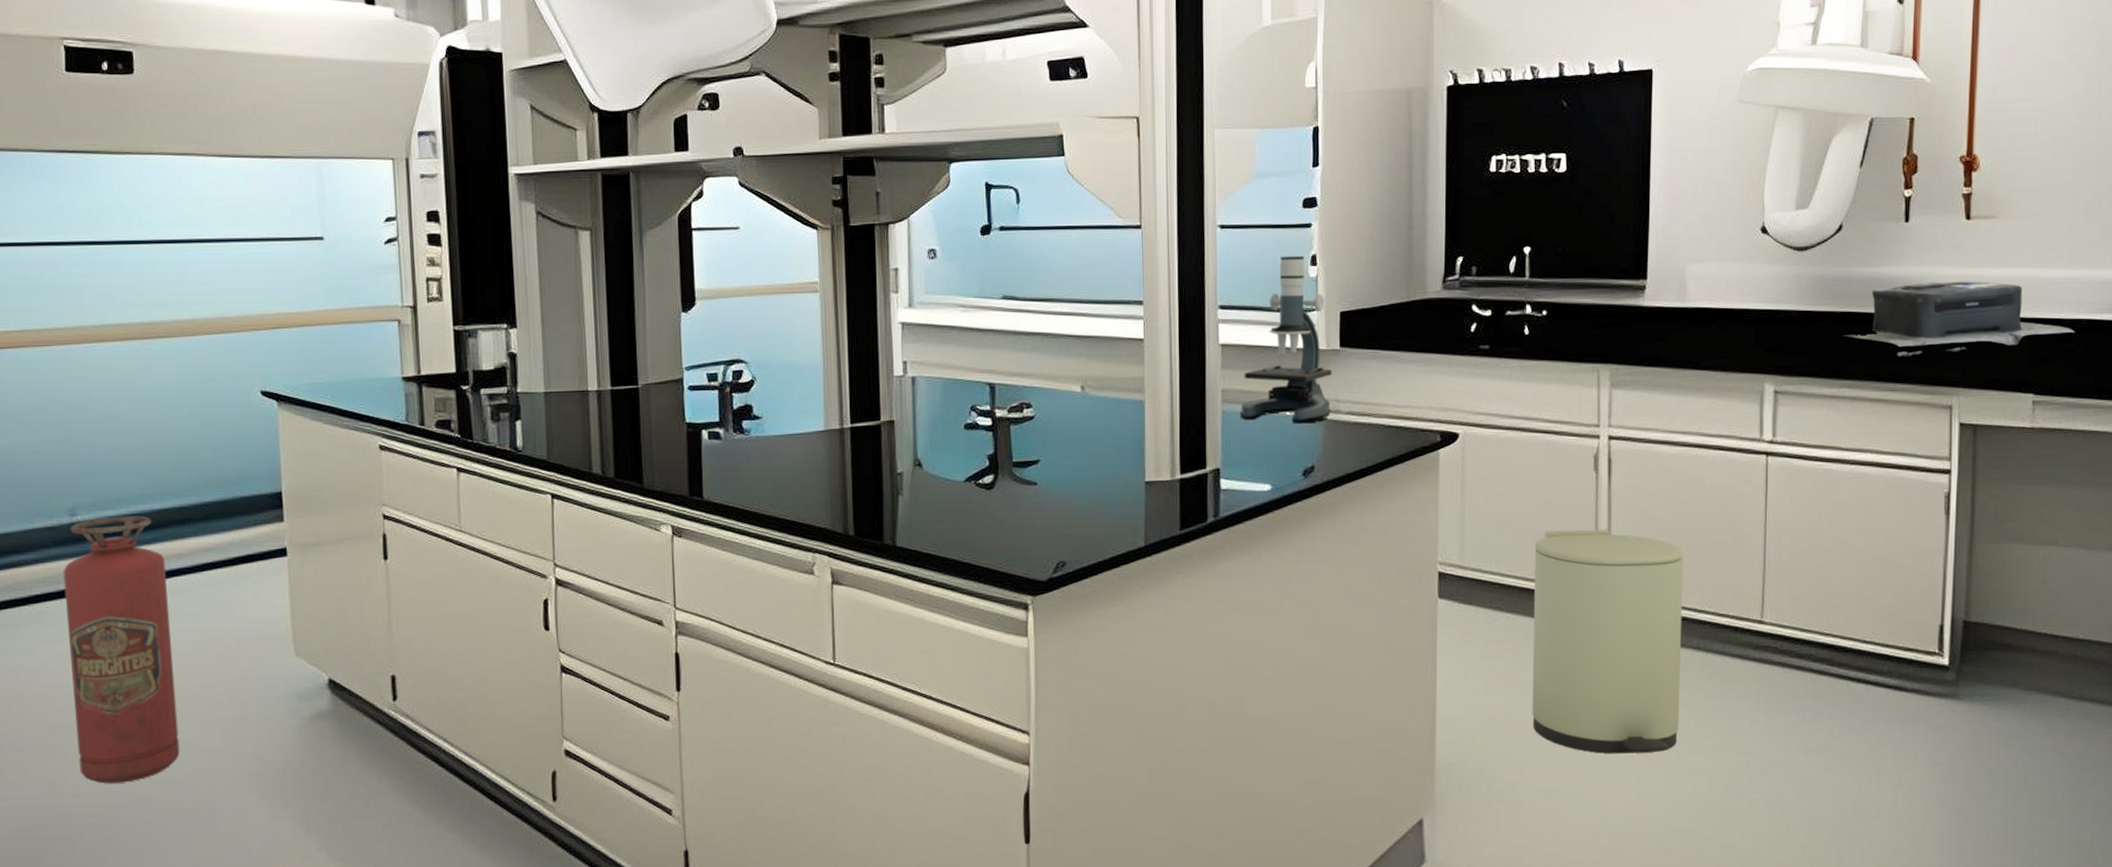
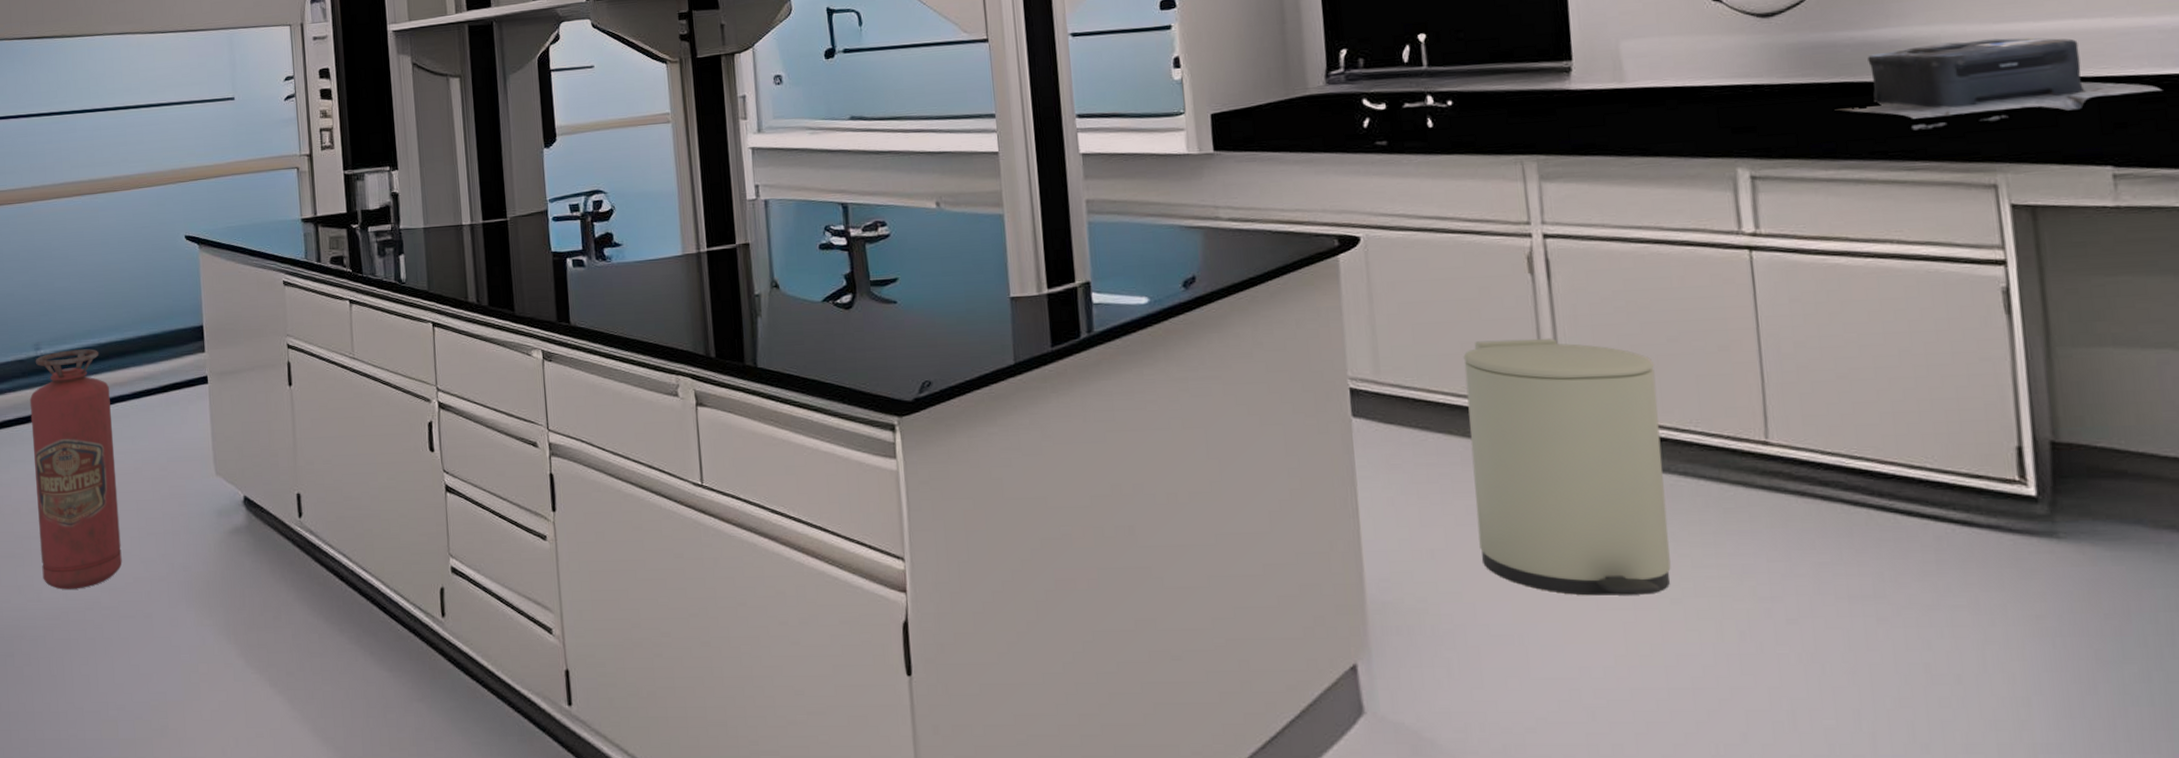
microscope: present [1240,255,1333,424] -> none [1107,58,1209,233]

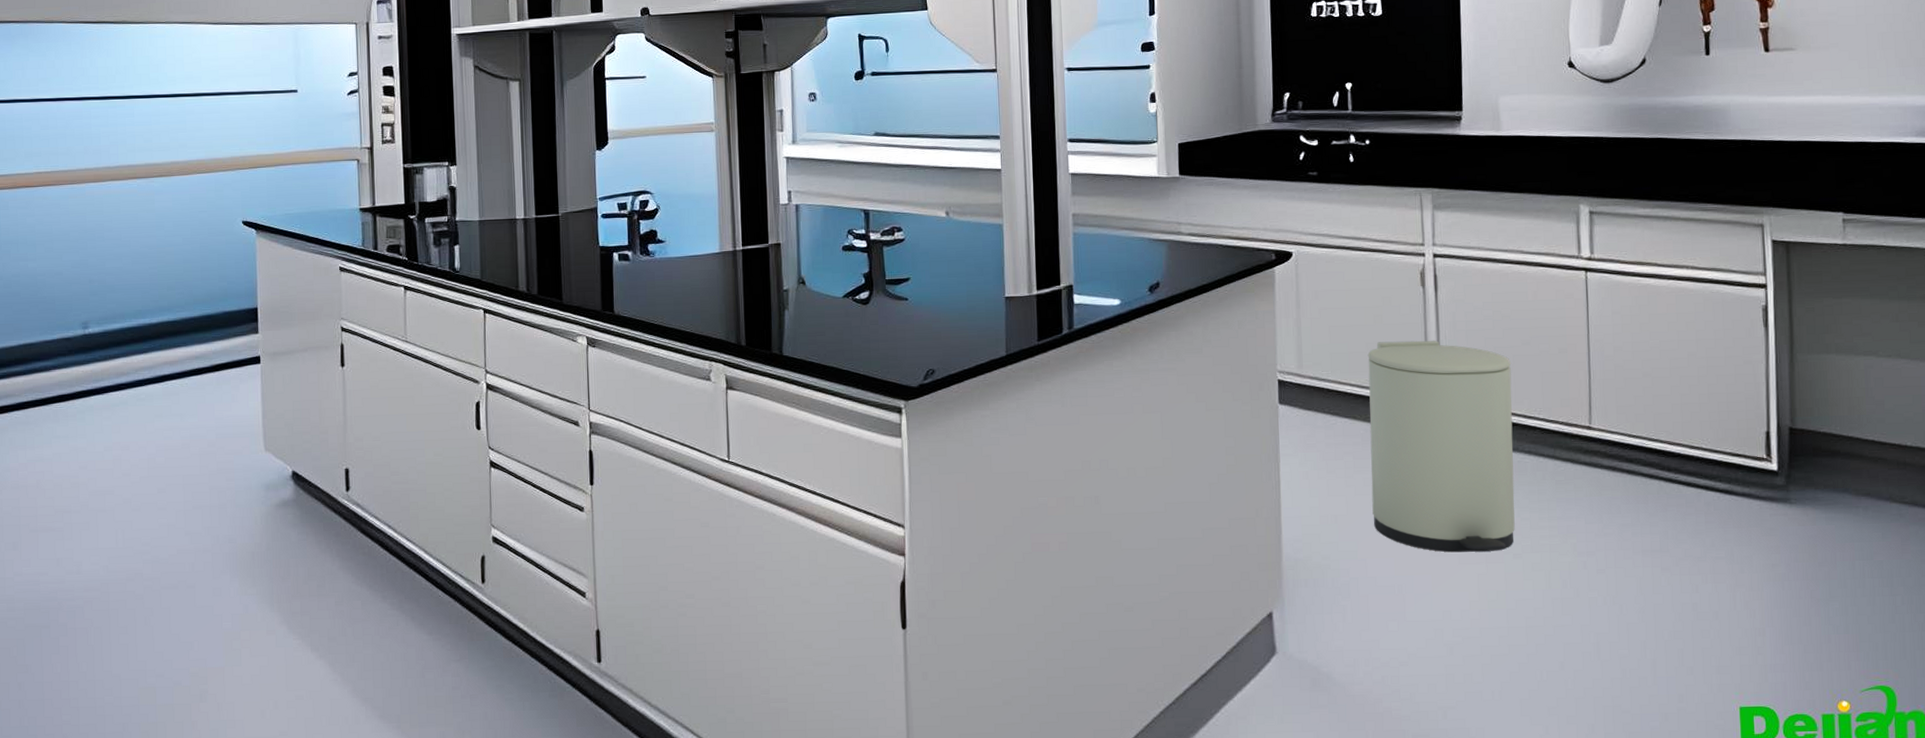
fire extinguisher: present [29,349,122,590] -> none [75,328,166,562]
printer: present [1834,37,2163,130] -> none [1652,108,1880,179]

